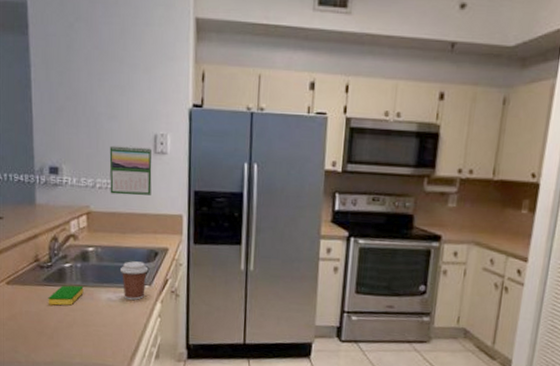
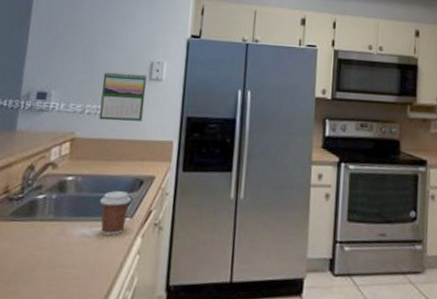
dish sponge: present [48,285,84,306] -> none [11,219,56,244]

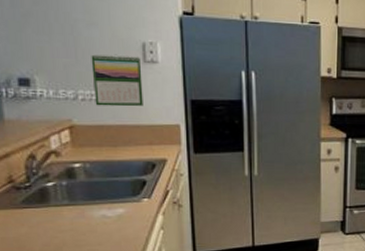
coffee cup: present [100,191,132,236] -> none [114,175,146,215]

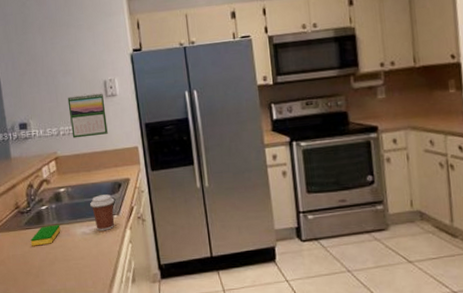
dish sponge: none [29,204,73,229] -> present [30,224,61,246]
coffee cup: none [114,175,146,215] -> present [90,194,115,232]

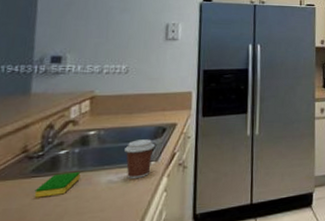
calendar: present [67,93,108,138] -> none [118,34,163,78]

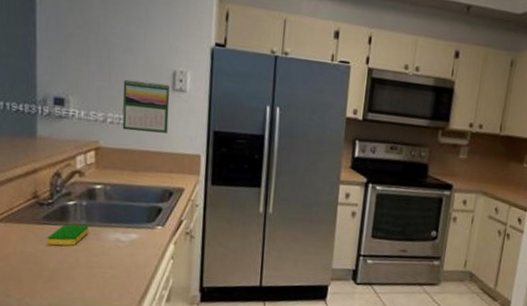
calendar: none [118,34,163,78] -> present [122,79,170,133]
coffee cup: present [124,139,156,180] -> none [131,200,162,242]

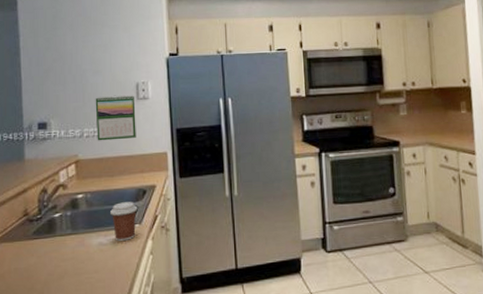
dish sponge: present [47,224,89,246] -> none [38,233,74,259]
coffee cup: none [131,200,162,242] -> present [110,202,138,242]

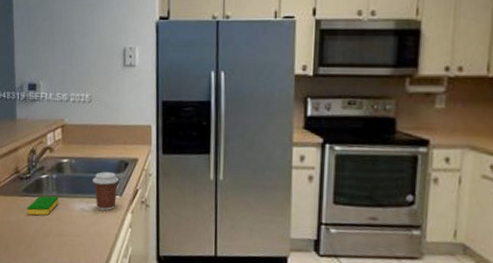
dish sponge: none [38,233,74,259] -> present [26,195,59,216]
calendar: present [95,95,136,141] -> none [82,60,122,108]

